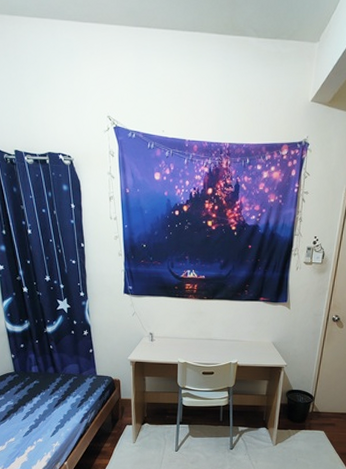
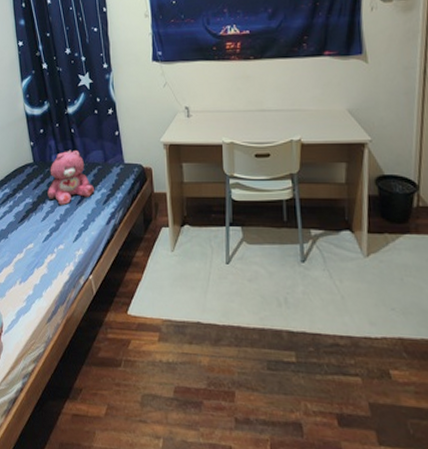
teddy bear: none [28,362,71,408] -> present [48,150,95,206]

